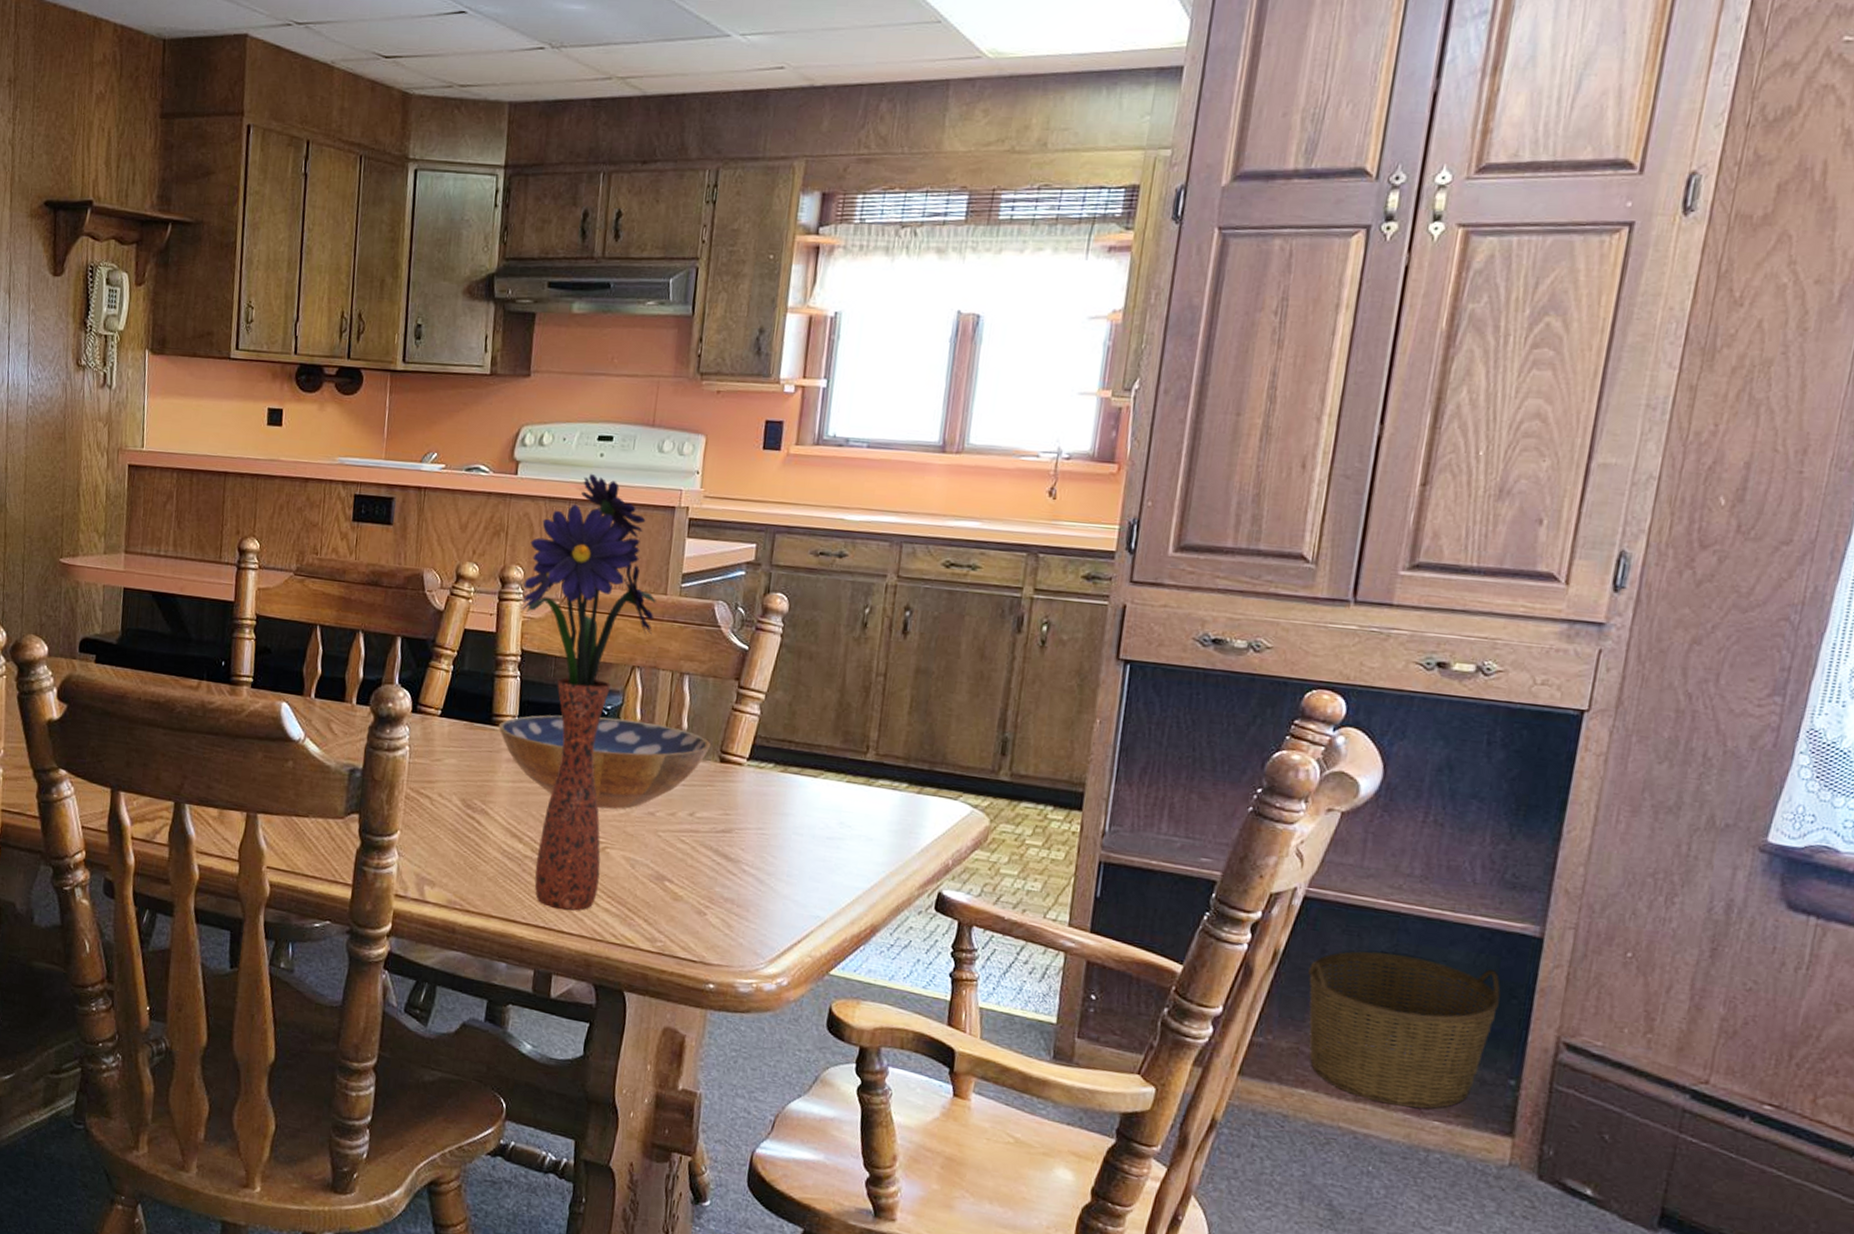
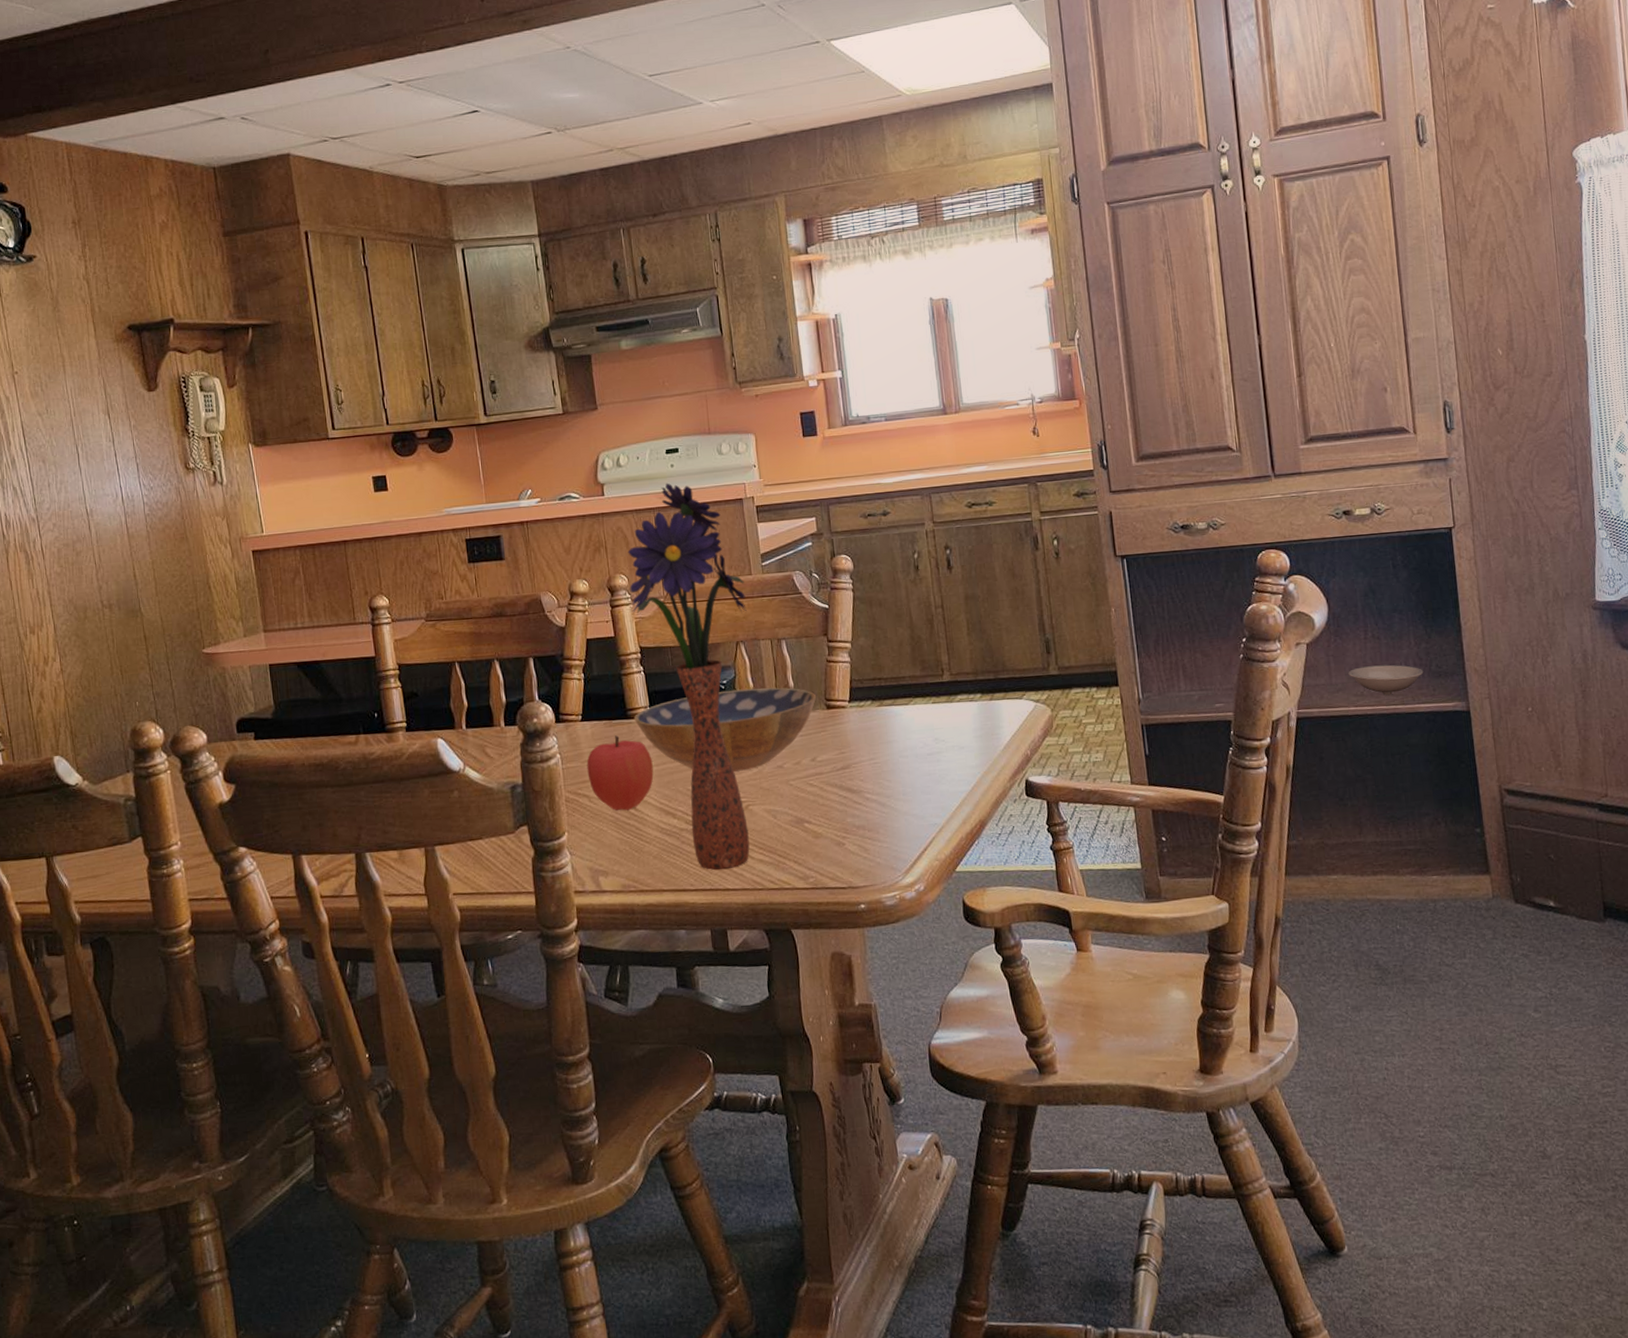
fruit: none [434,740,509,823] -> present [586,735,654,811]
basket: present [1308,951,1501,1109] -> none [1314,744,1453,872]
ceramic bowl: none [1388,854,1493,897] -> present [1348,664,1424,696]

